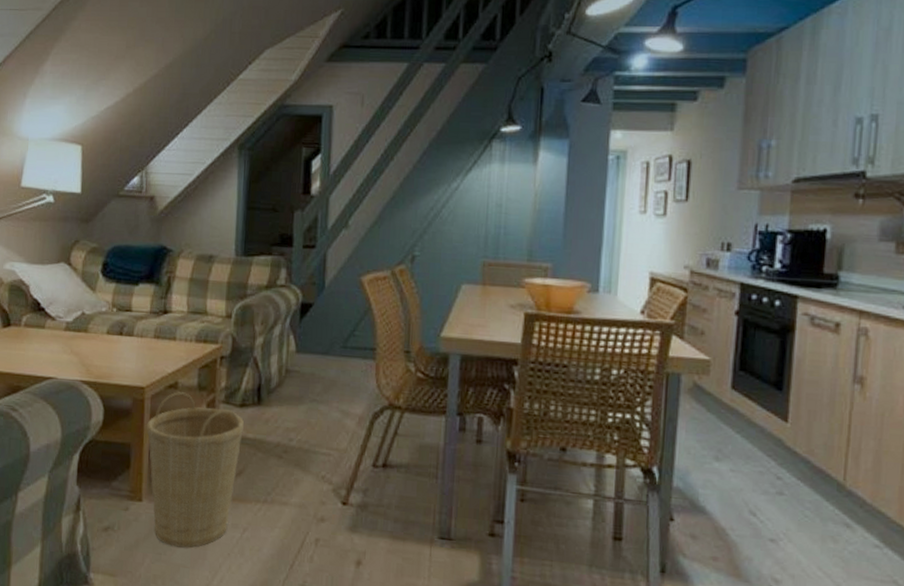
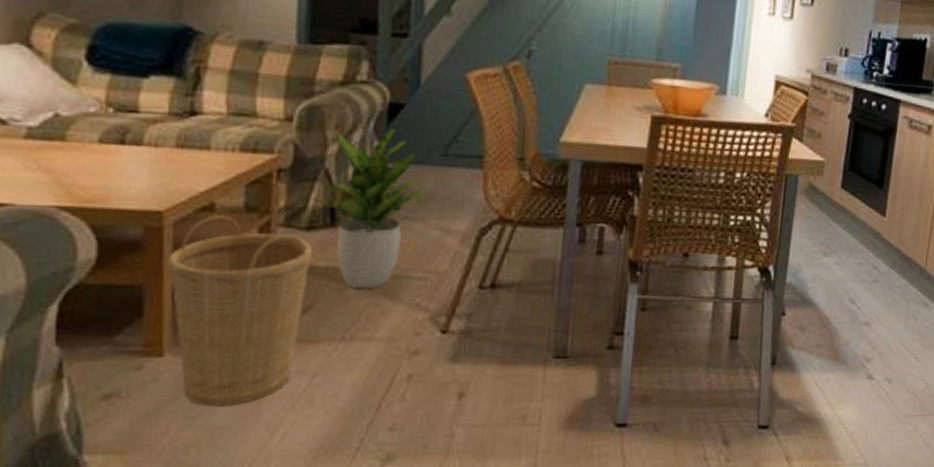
potted plant: none [245,324,331,460] -> present [313,128,428,289]

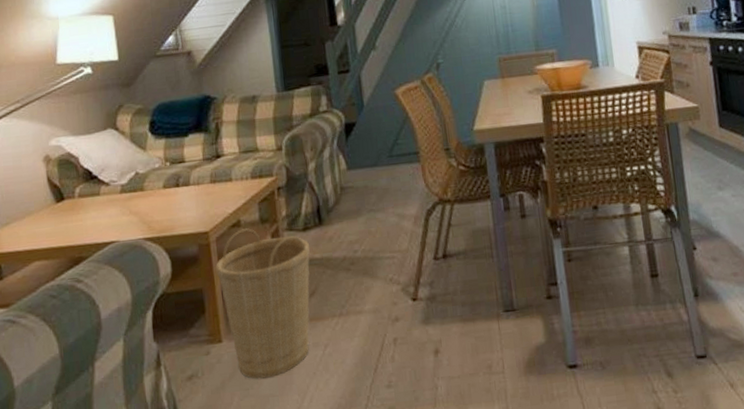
potted plant: present [313,128,428,289] -> none [304,142,384,273]

